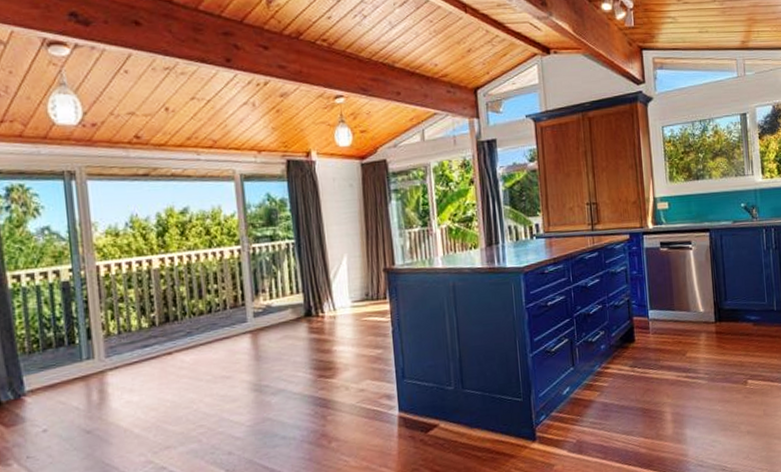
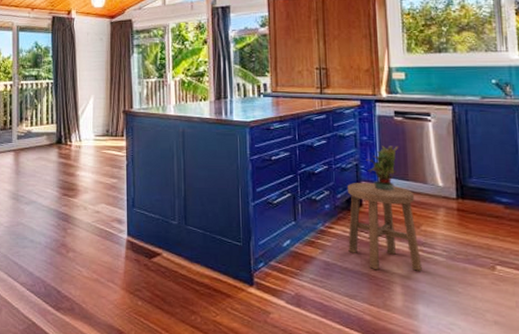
stool: none [621,317,688,403] -> present [348,182,422,271]
potted plant: none [636,277,665,324] -> present [366,145,399,191]

